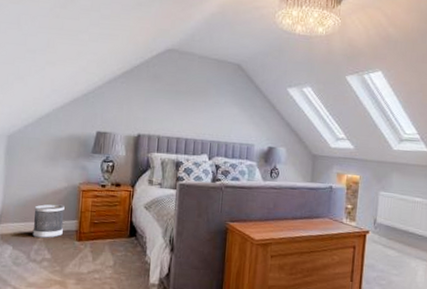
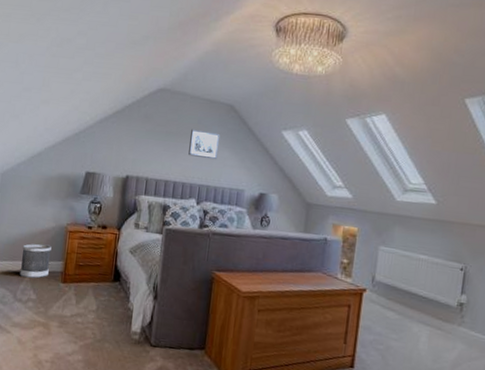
wall art: none [199,87,229,117] -> present [188,129,220,160]

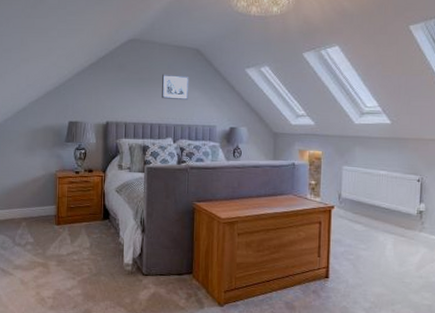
wastebasket: present [19,243,52,279] -> none [16,191,43,223]

